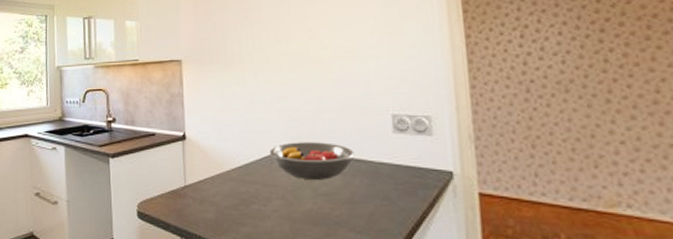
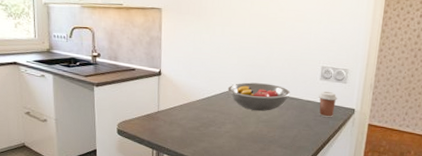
coffee cup: none [395,147,423,186] -> present [319,91,337,118]

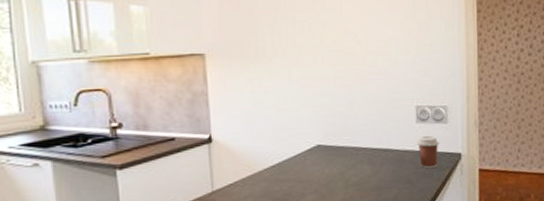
fruit bowl: present [227,82,291,112] -> none [303,135,383,173]

